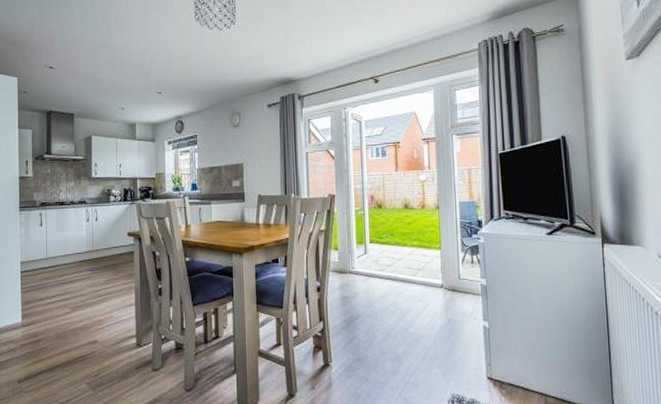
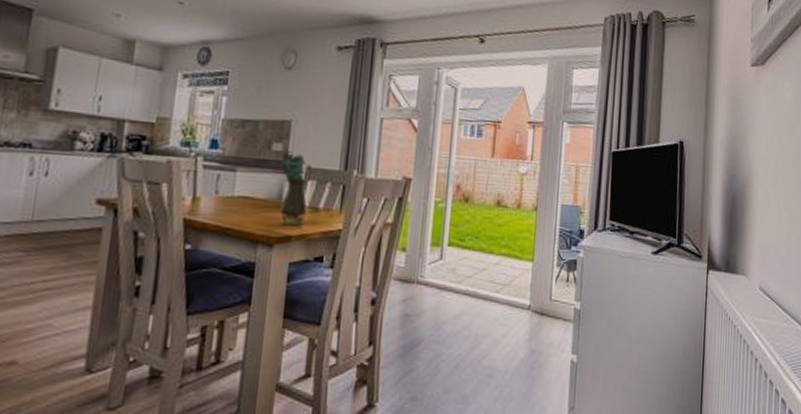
vase: none [238,184,263,239] -> present [279,149,308,226]

